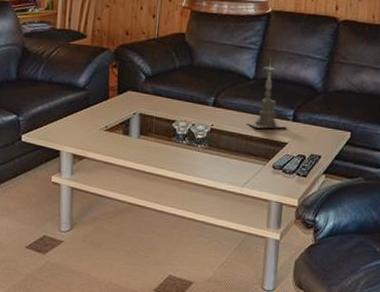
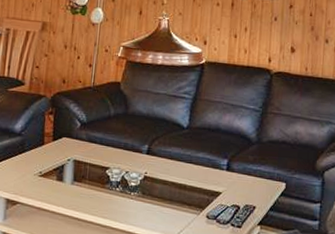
candle holder: present [246,58,288,129] -> none [179,108,222,178]

